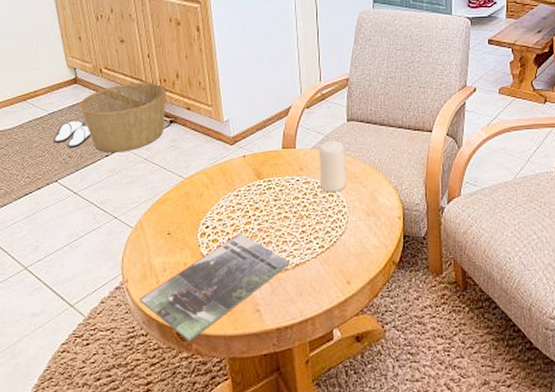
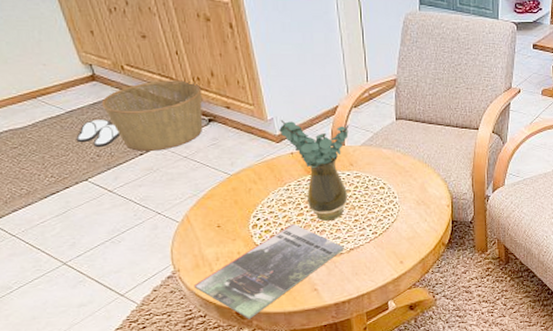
vase: none [234,121,301,231] -> present [279,120,350,221]
candle: present [319,140,347,193] -> none [369,137,397,186]

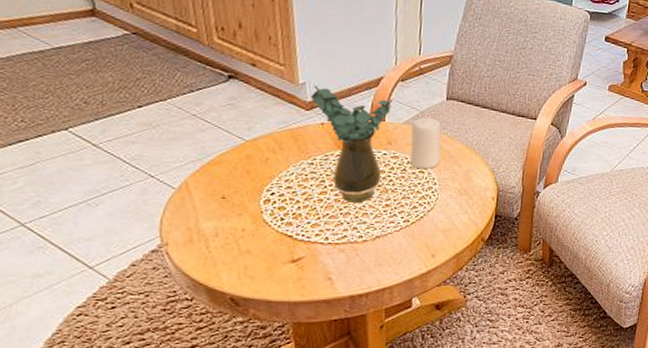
slippers: present [76,120,121,147] -> none [60,61,118,93]
basket: present [101,80,203,151] -> none [99,25,224,105]
magazine: present [193,223,344,319] -> none [182,202,369,307]
candle: none [369,137,397,186] -> present [409,117,442,170]

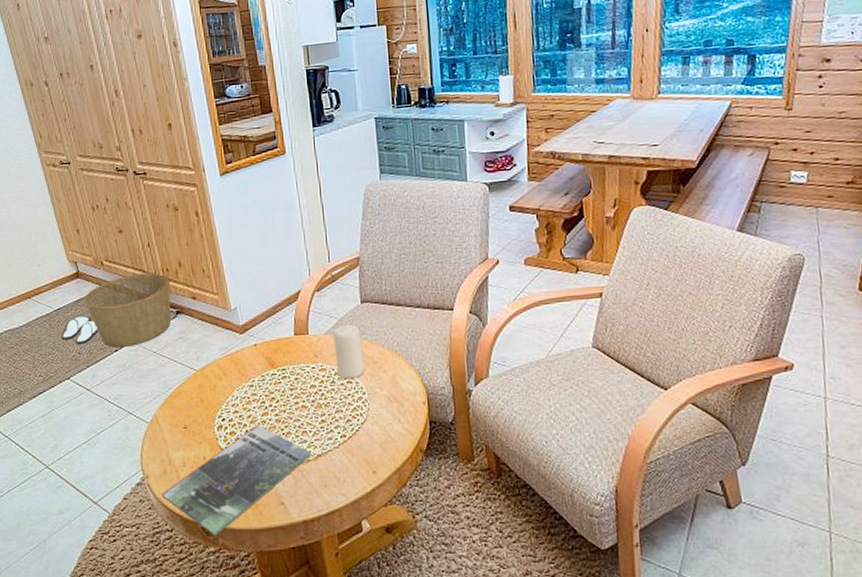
slippers: none [60,61,118,93] -> present [61,316,99,344]
basket: none [99,25,224,105] -> present [83,272,171,347]
magazine: none [182,202,369,307] -> present [161,424,311,536]
vase: present [311,86,393,203] -> none [243,309,313,421]

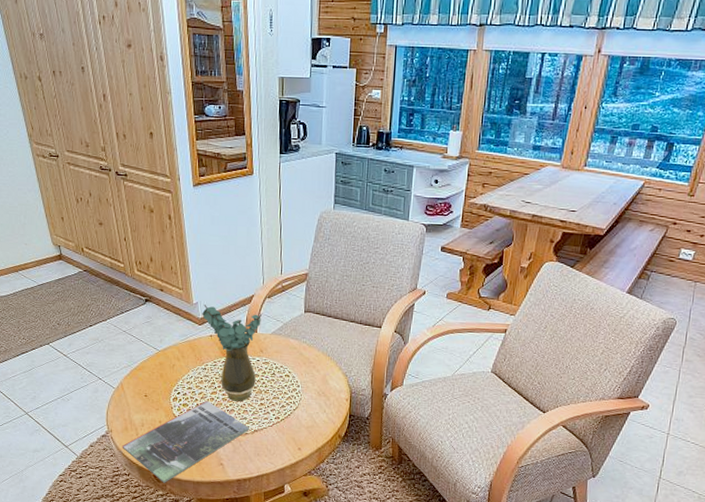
slippers: present [61,316,99,344] -> none [43,293,77,317]
basket: present [83,272,171,347] -> none [65,262,141,324]
vase: none [243,309,313,421] -> present [202,305,263,402]
candle: present [333,324,365,380] -> none [277,328,302,374]

